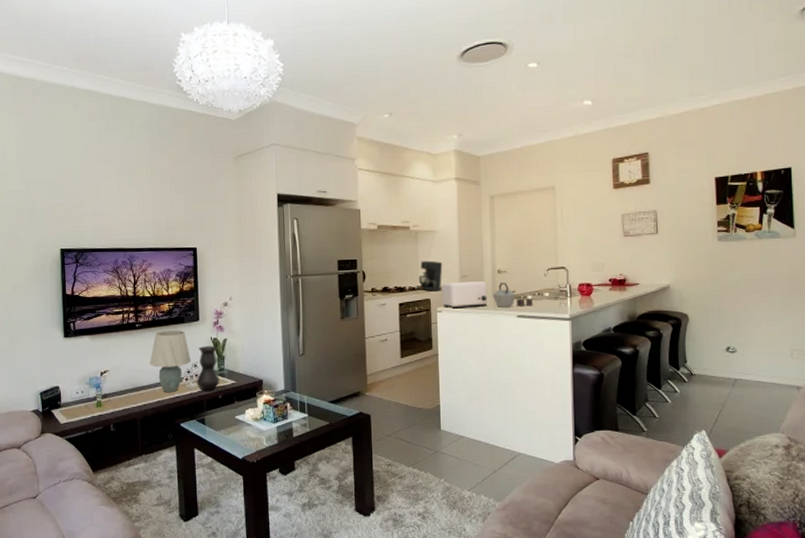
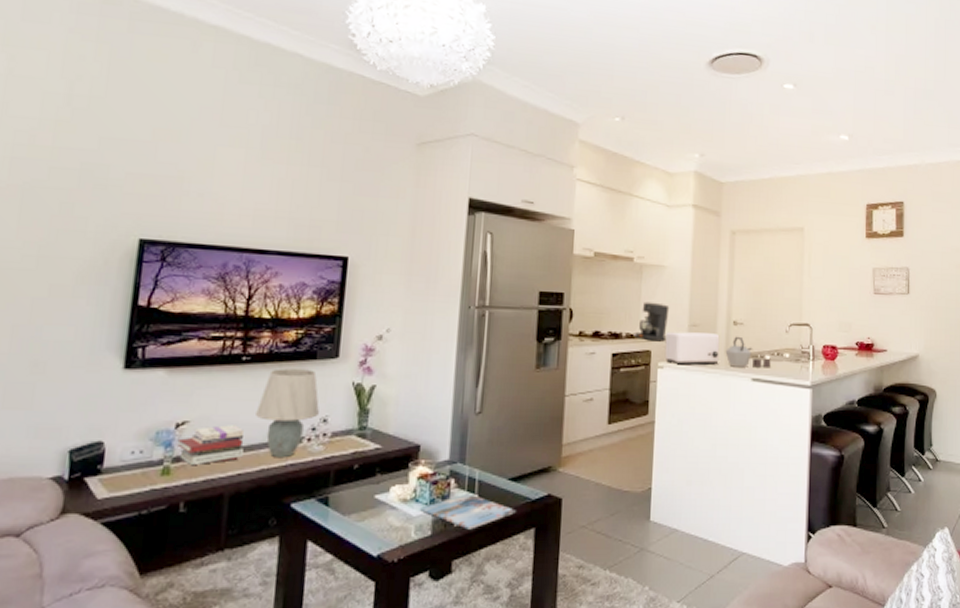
books: none [103,372,145,399] -> present [177,425,243,465]
vase: present [196,346,219,392] -> none [323,394,362,459]
magazine: none [268,413,337,439] -> present [420,493,516,530]

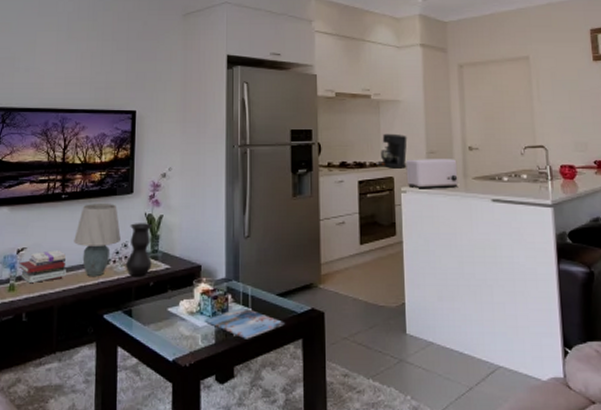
vase: none [323,394,362,459] -> present [125,223,153,278]
kettle: present [725,336,771,368] -> none [463,160,509,189]

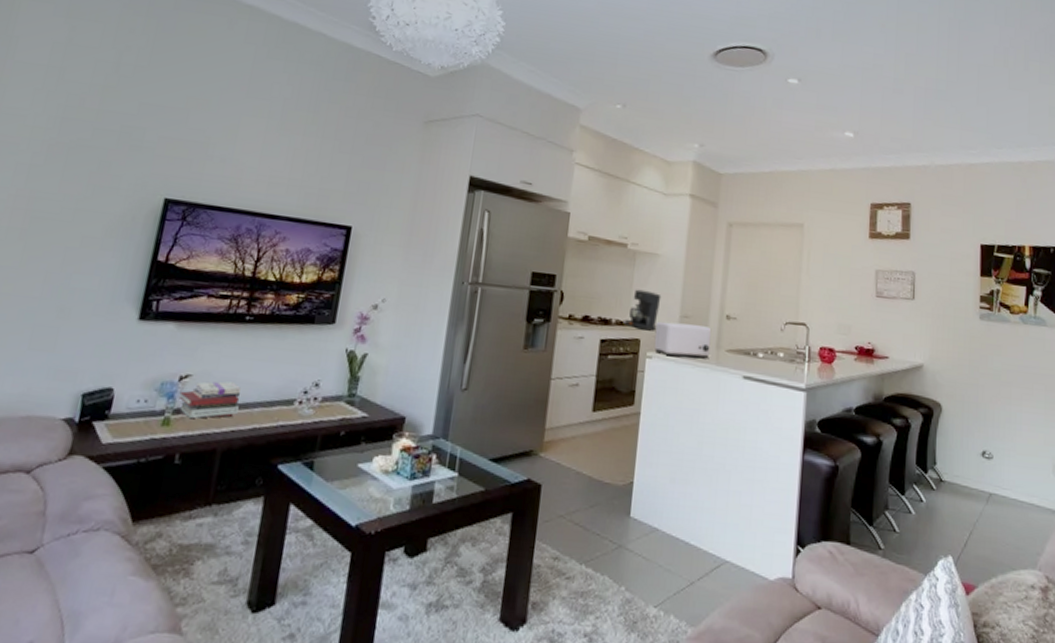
table lamp: present [74,204,121,277] -> none [253,330,313,419]
vase: present [125,223,153,278] -> none [313,359,354,425]
magazine: present [205,307,285,339] -> none [401,470,495,508]

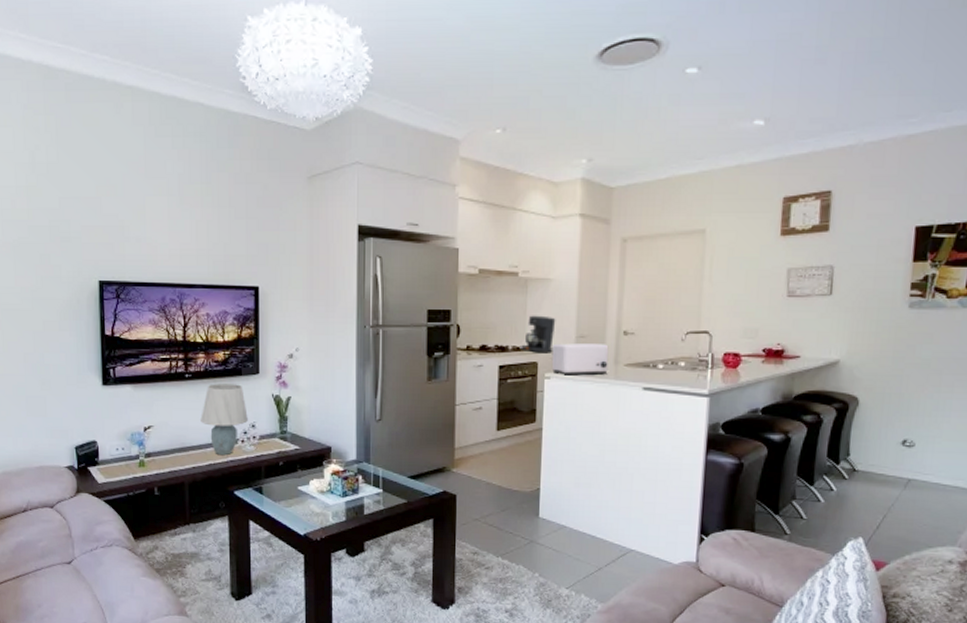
books: present [178,381,240,418] -> none [147,429,195,459]
table lamp: none [253,330,313,419] -> present [200,384,248,456]

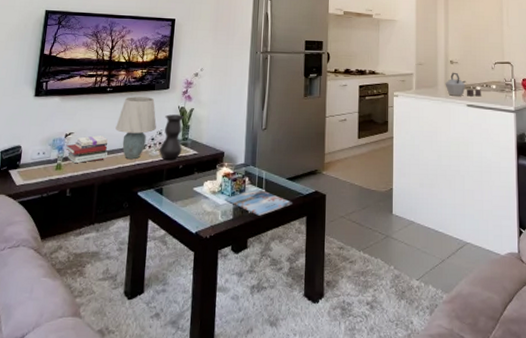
books: none [147,429,195,459] -> present [66,135,108,163]
vase: none [253,404,281,457] -> present [159,114,185,161]
magazine: none [335,488,416,518] -> present [225,188,292,216]
coffee maker: present [521,315,556,353] -> none [375,47,401,77]
toaster: present [551,342,609,376] -> none [398,69,440,95]
kettle: none [614,346,664,377] -> present [445,72,481,97]

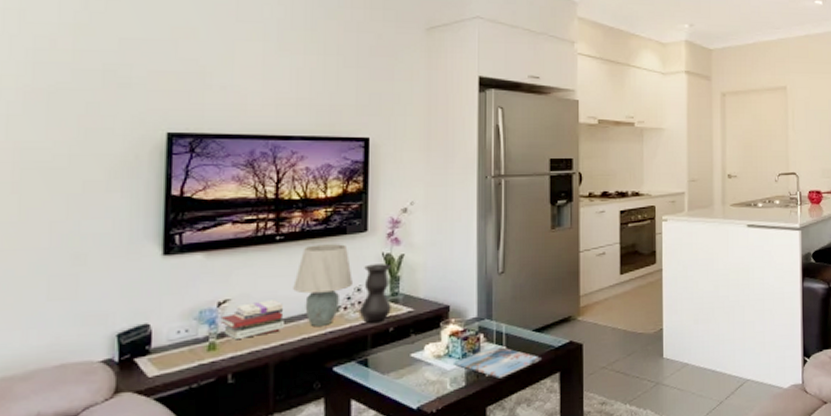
kettle: present [445,72,481,97] -> none [722,188,763,216]

